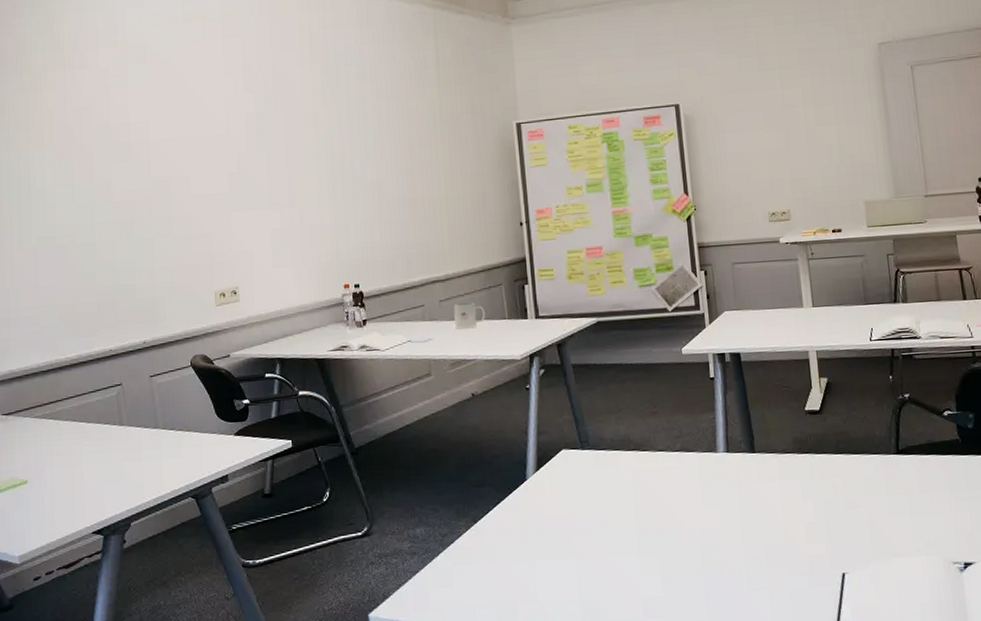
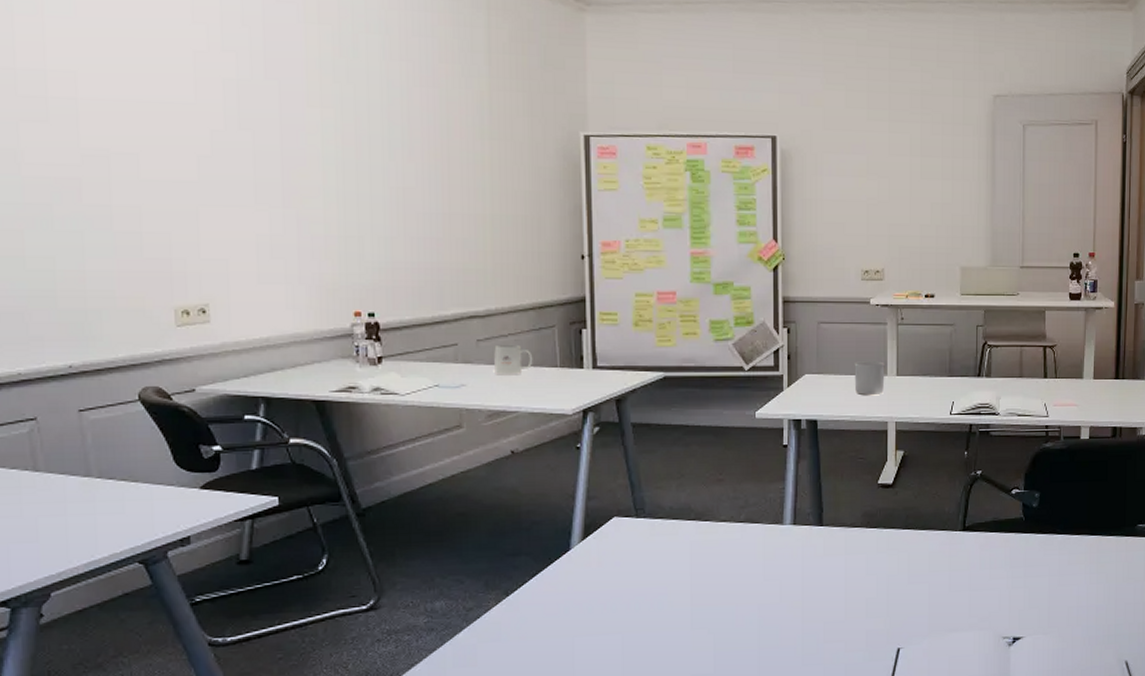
mug: none [770,294,802,328] -> present [854,361,885,396]

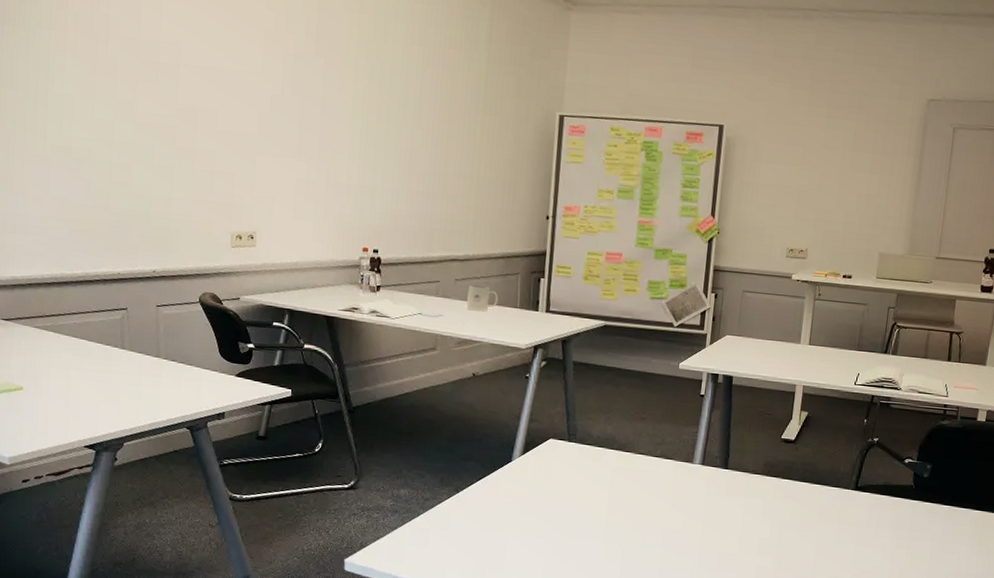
mug: present [854,361,885,396] -> none [769,328,799,361]

